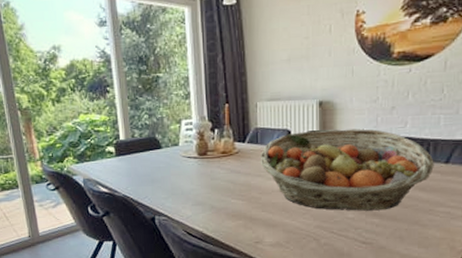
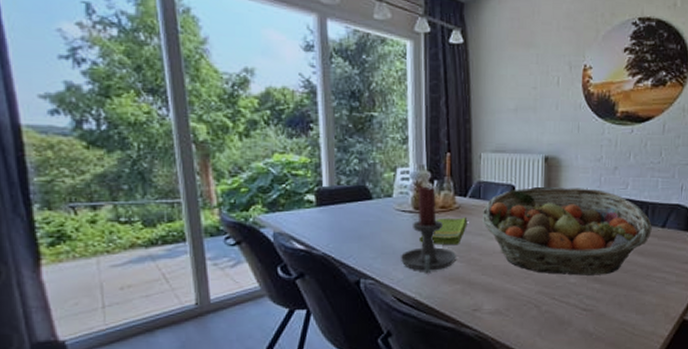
candle holder: none [187,135,239,211] -> present [400,186,457,274]
dish towel: none [203,161,247,185] -> present [418,218,468,244]

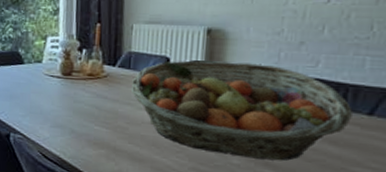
candle holder: present [400,186,457,274] -> none [46,54,103,136]
dish towel: present [418,218,468,244] -> none [65,85,116,111]

